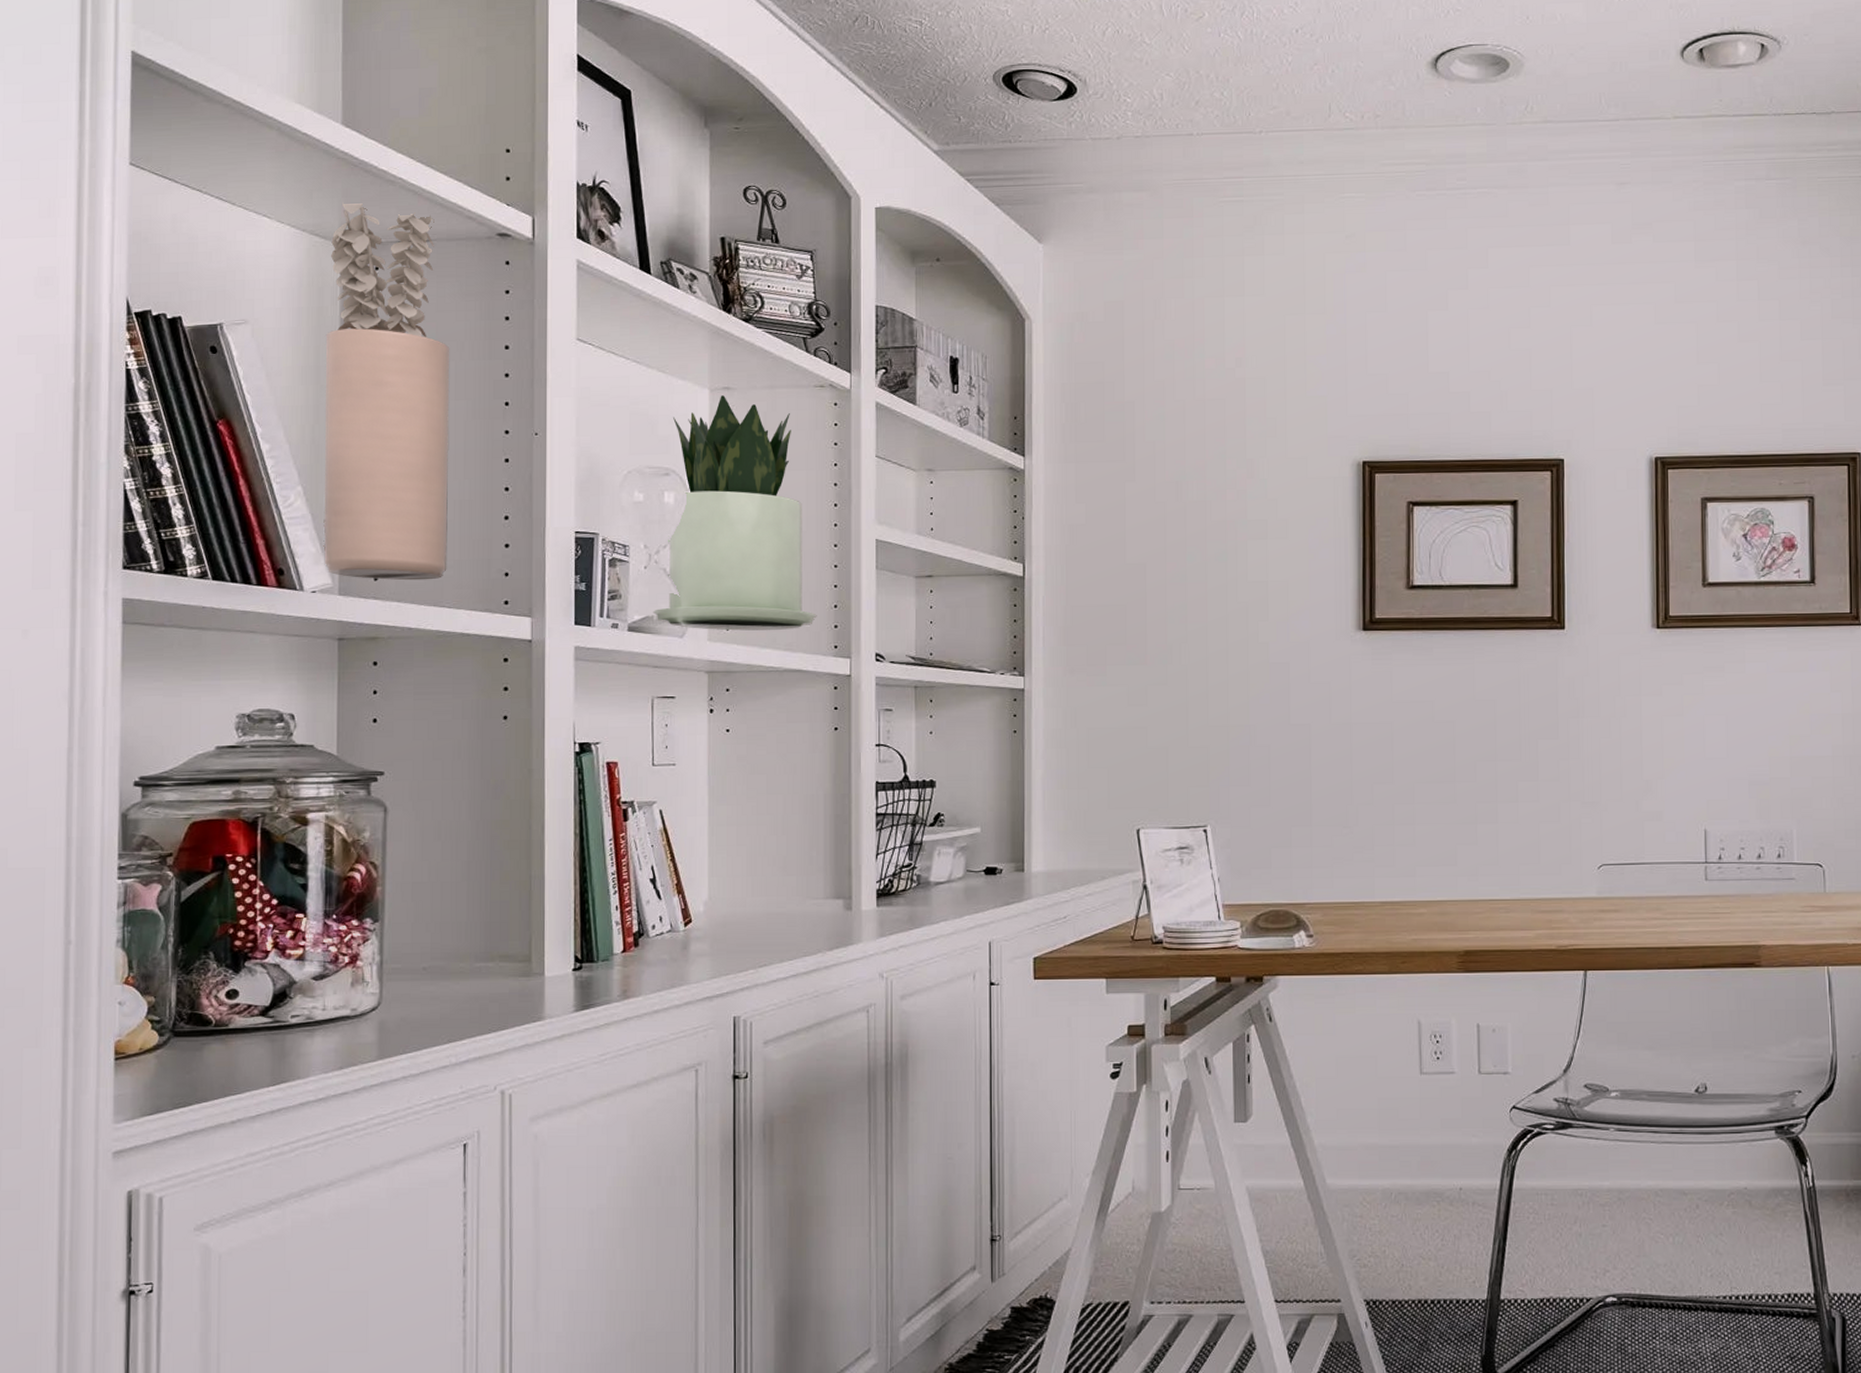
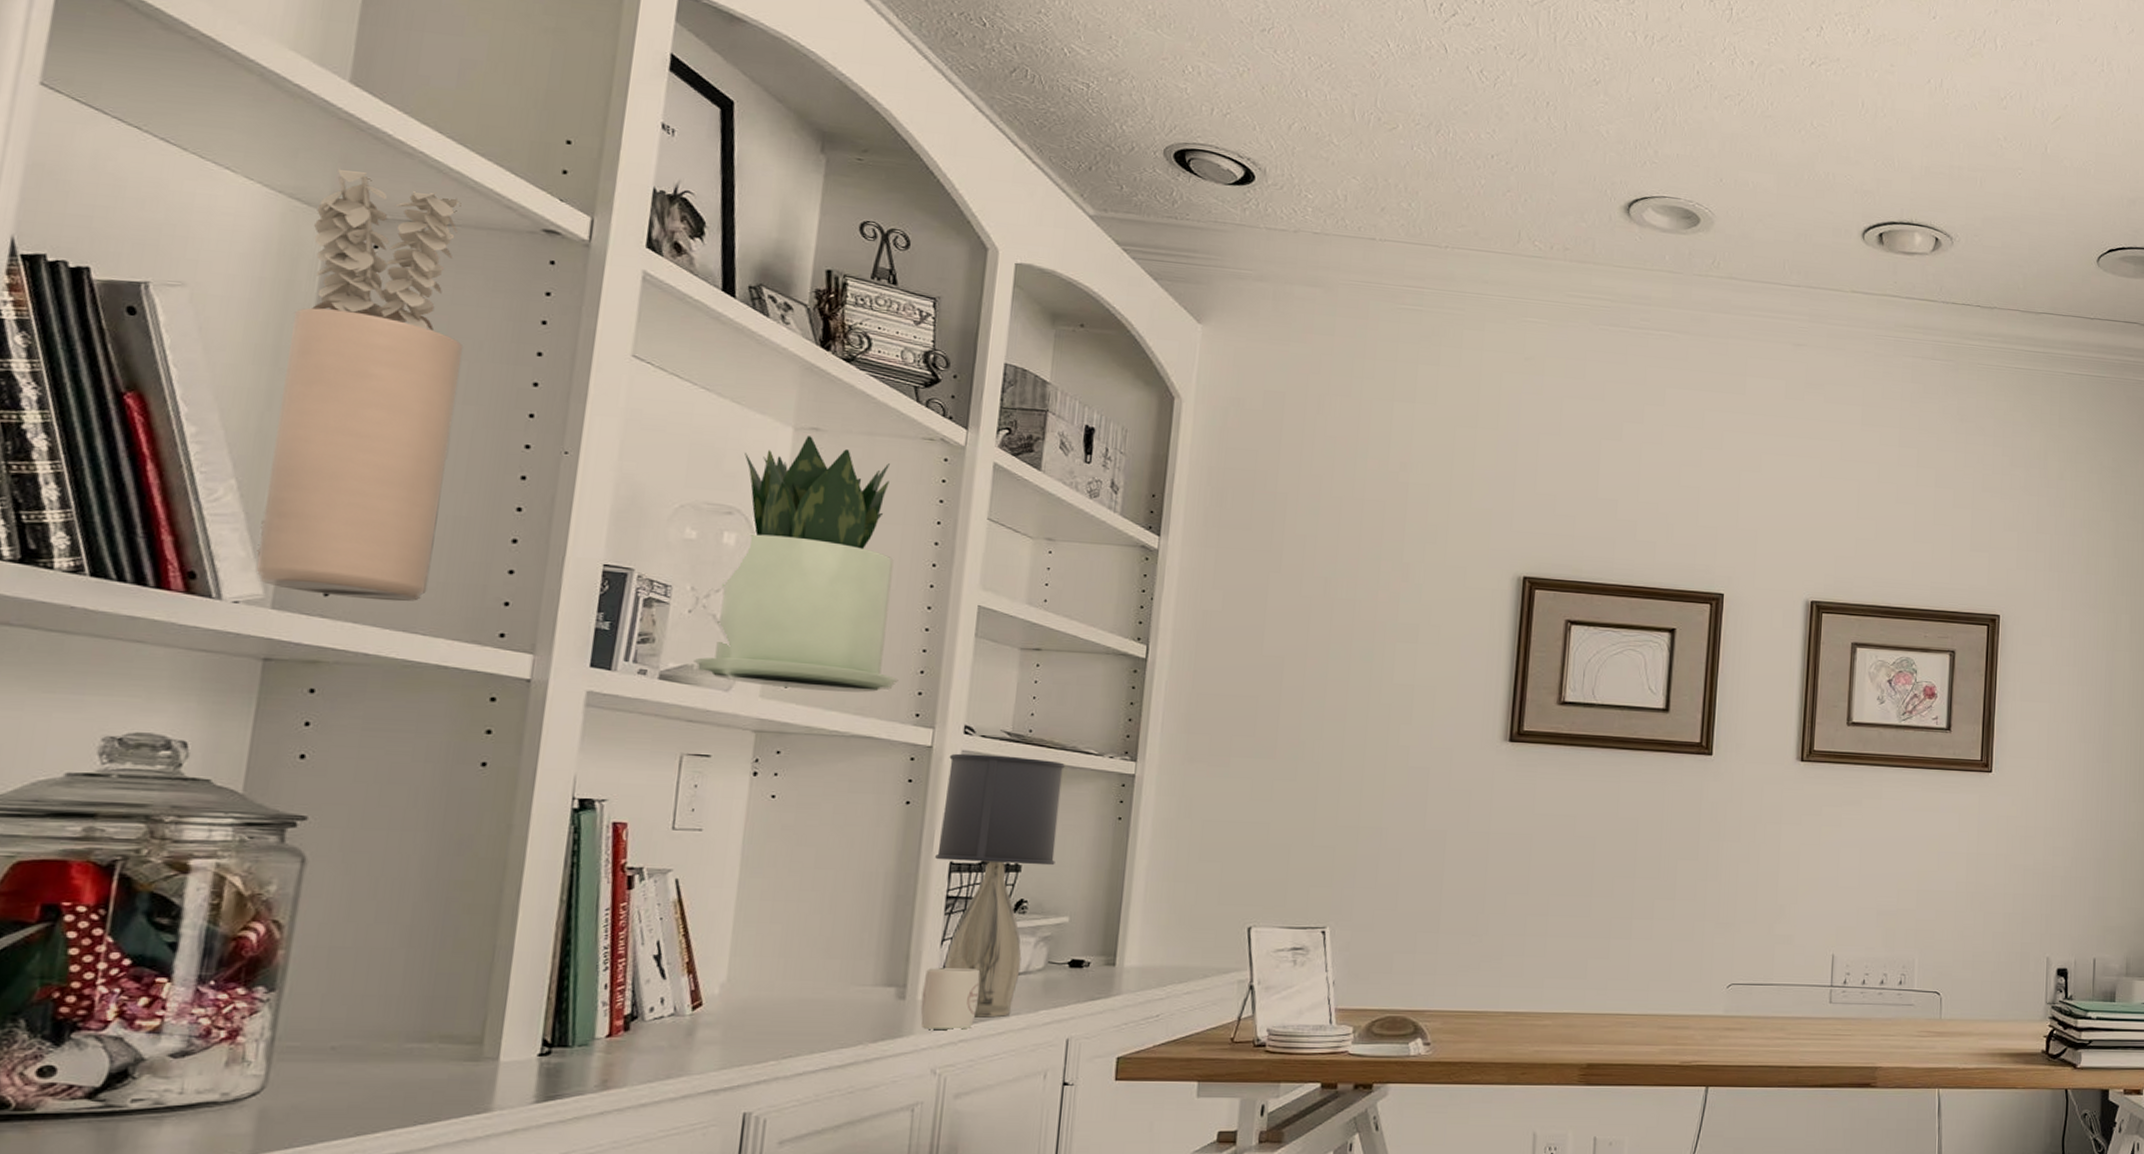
table lamp: none [863,679,964,925] -> present [935,753,1065,1018]
mug: none [865,880,911,937] -> present [920,968,981,1030]

